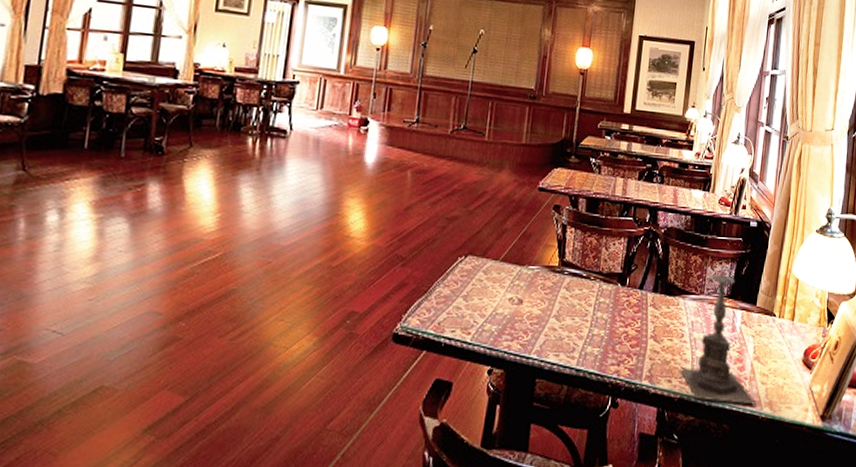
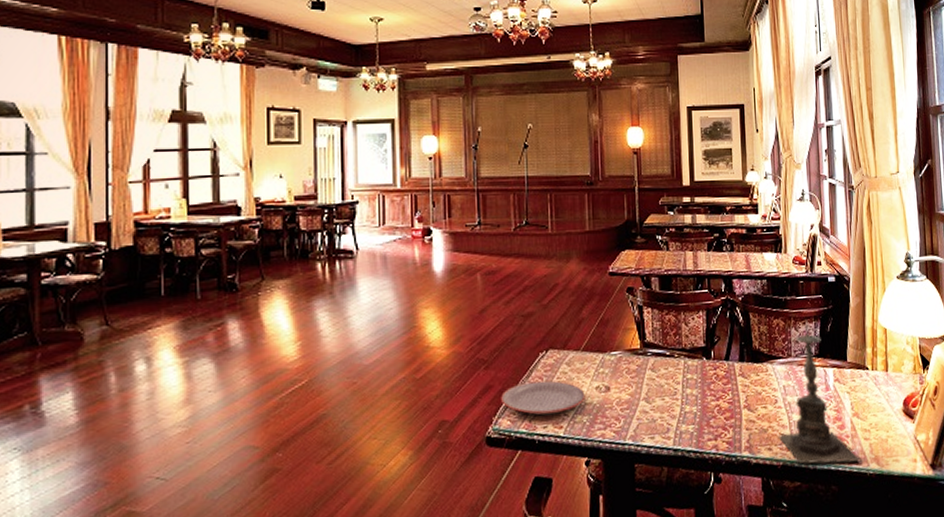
plate: none [413,285,498,320] -> present [501,380,586,415]

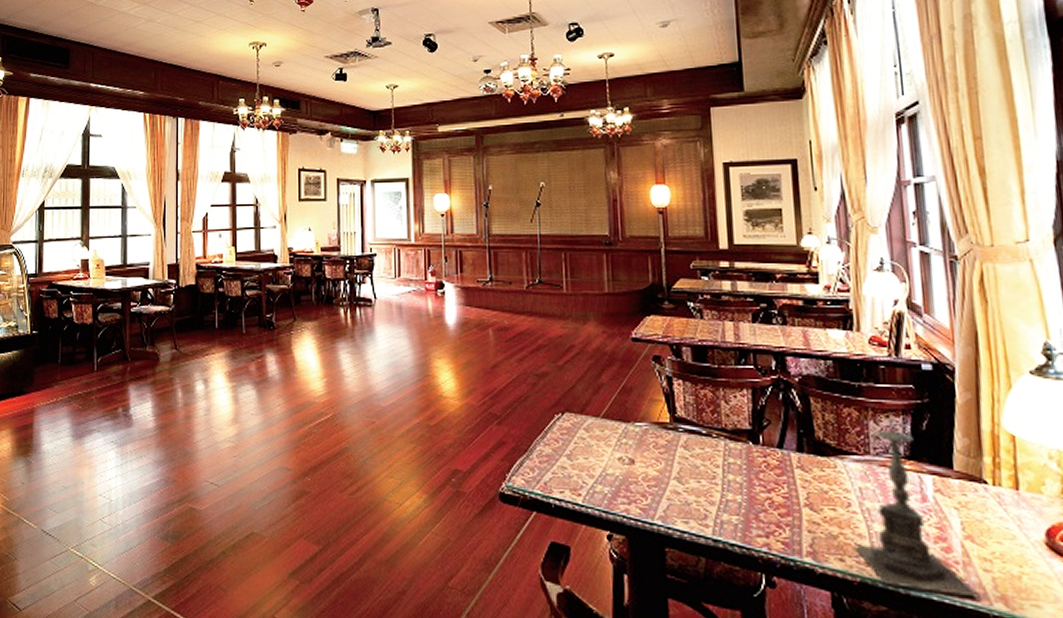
plate: present [501,380,586,415] -> none [515,443,607,480]

